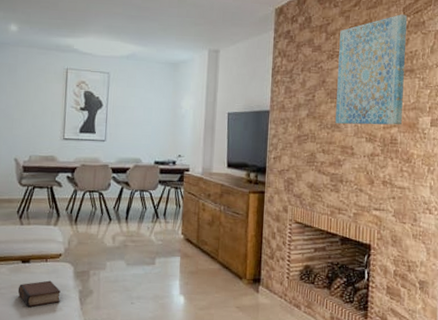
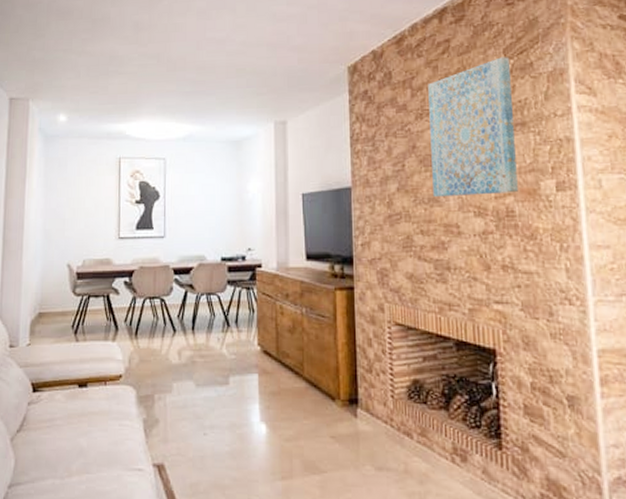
book: present [17,280,61,308] -> none [75,408,123,442]

